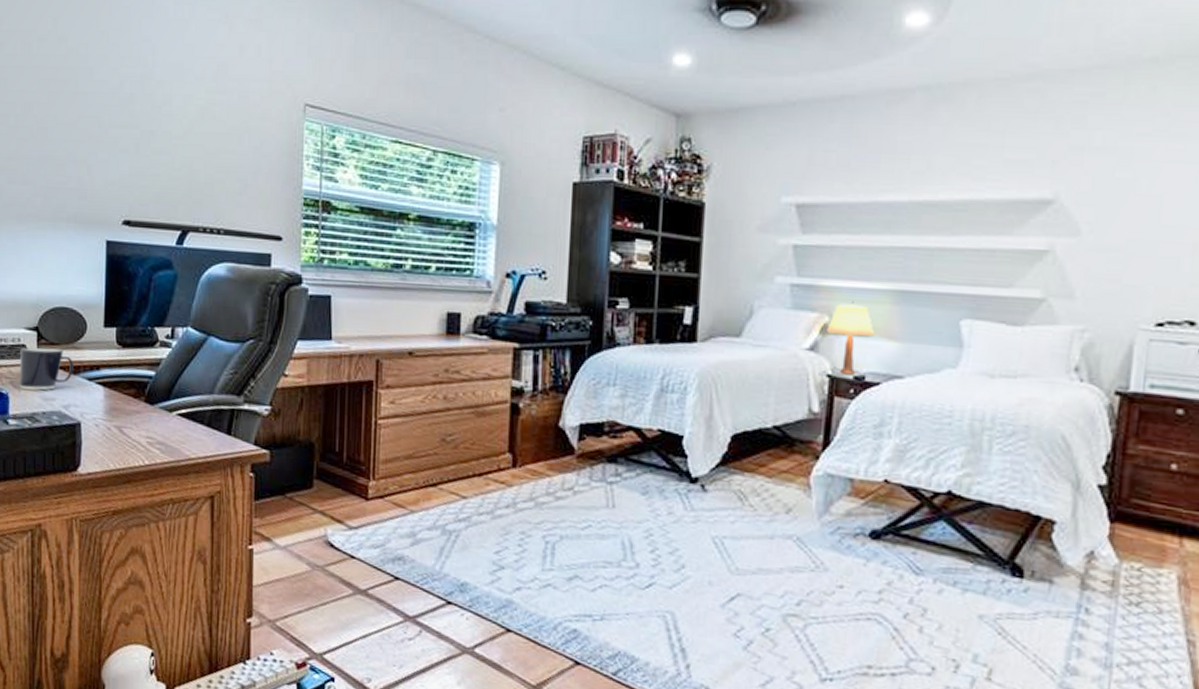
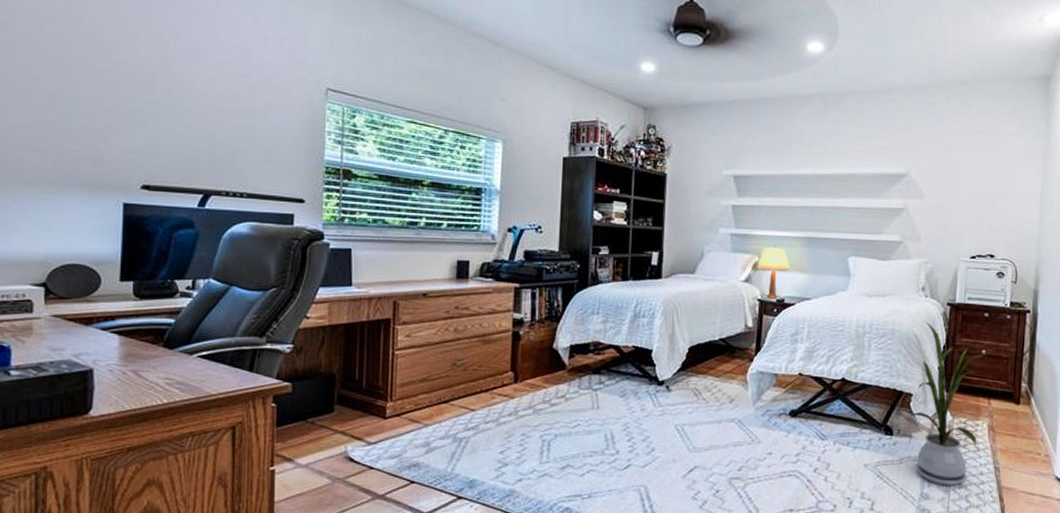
mug: present [20,347,75,391] -> none [24,301,87,343]
house plant: none [1051,417,1178,661] -> present [910,322,986,486]

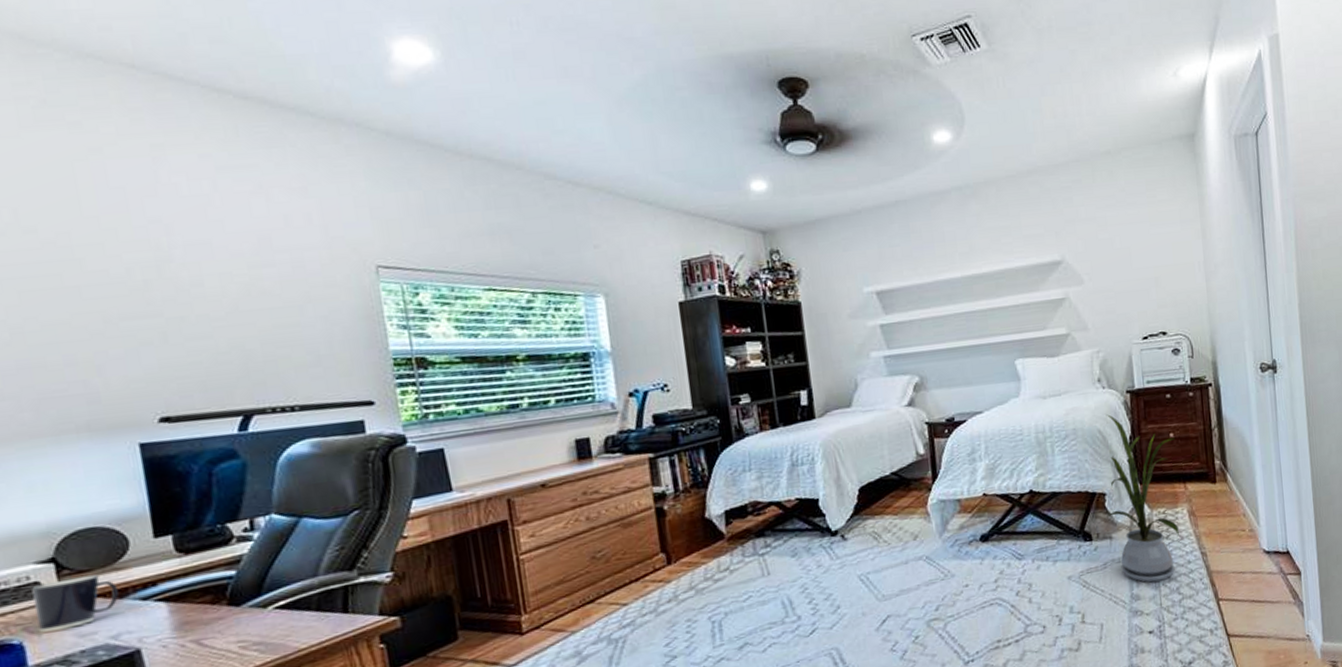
mug: none [24,301,87,343] -> present [32,574,119,633]
table lamp: present [757,246,791,299] -> none [918,362,956,420]

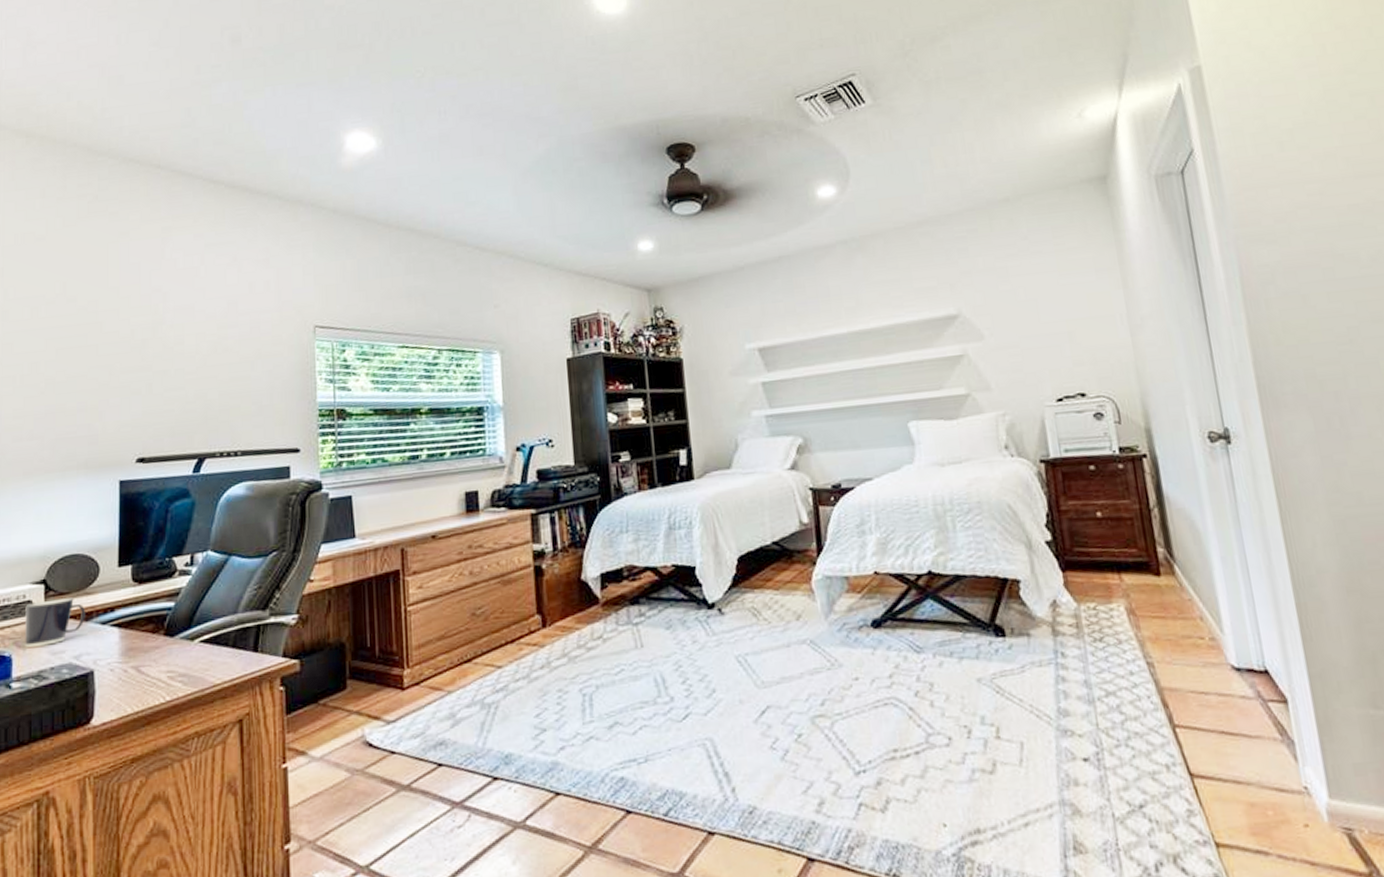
house plant: present [1106,414,1179,583] -> none [1016,487,1116,695]

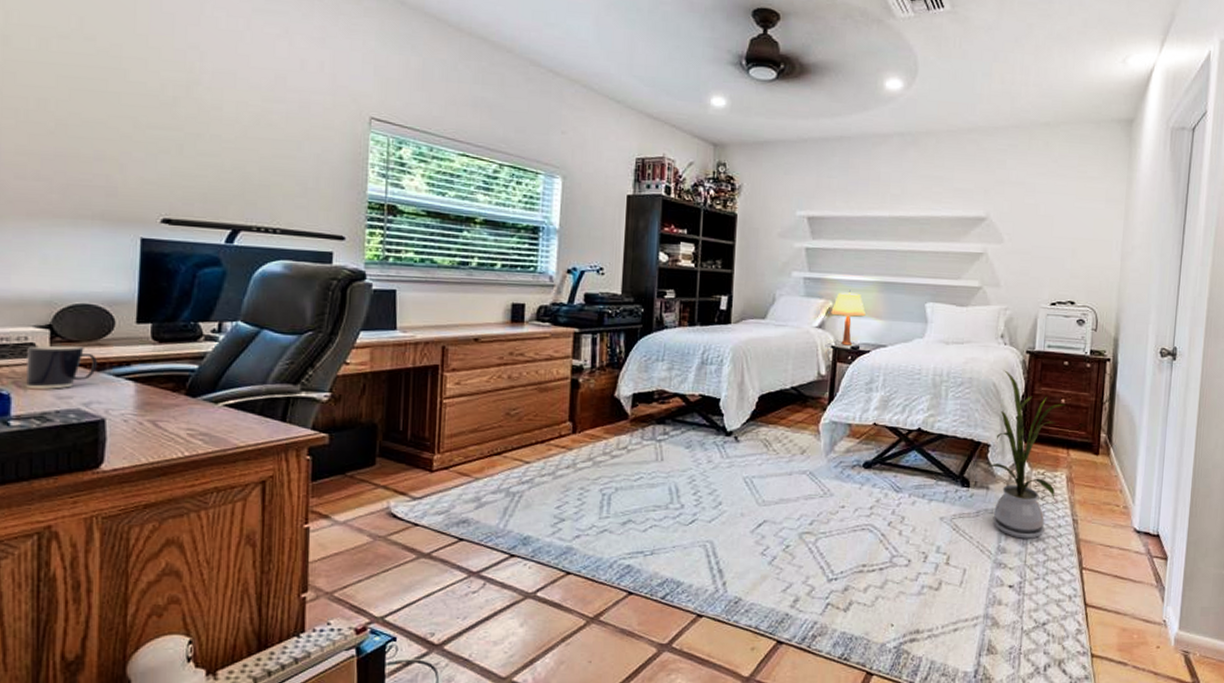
table lamp: none [802,422,843,486] -> present [831,291,867,346]
house plant: none [1016,487,1116,695] -> present [987,370,1066,539]

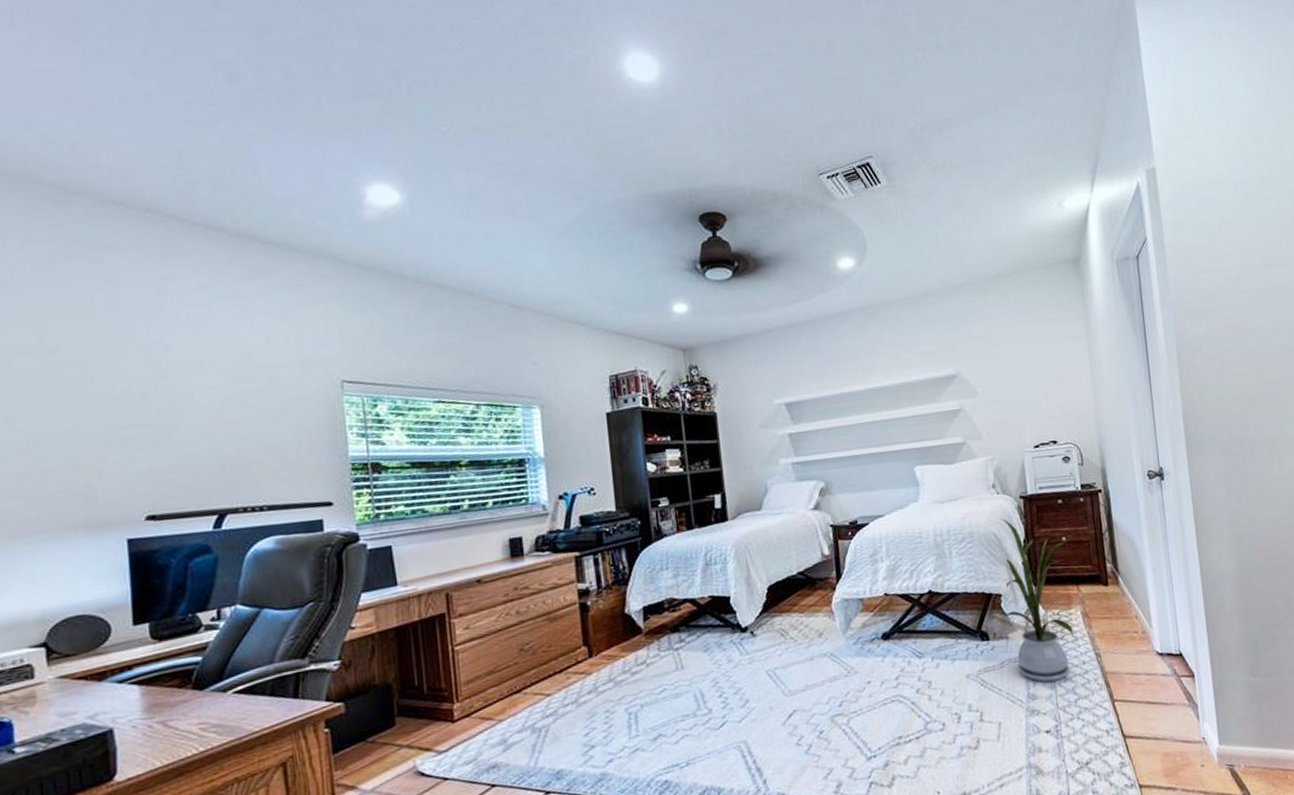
mug: present [26,345,98,390] -> none [24,658,99,712]
table lamp: present [831,291,867,346] -> none [823,468,859,523]

